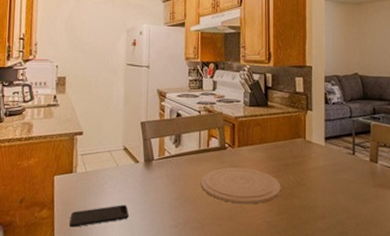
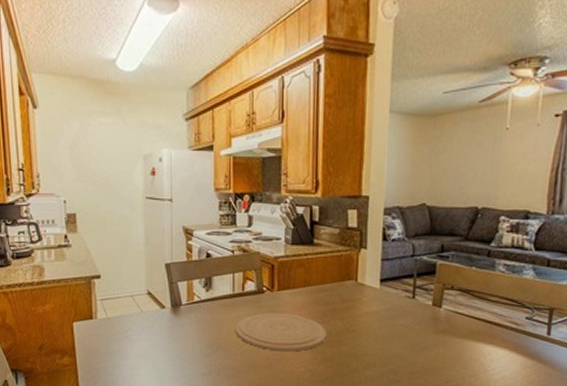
smartphone: present [69,205,129,228] -> none [93,352,157,375]

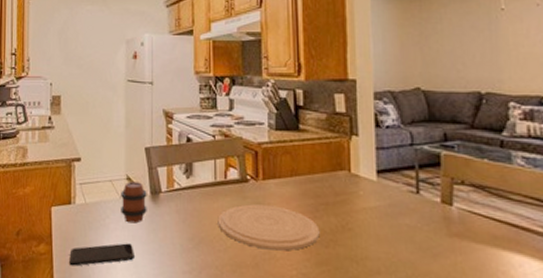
smartphone: none [93,352,157,375] -> present [69,243,134,266]
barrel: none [142,296,168,334] -> present [121,181,147,224]

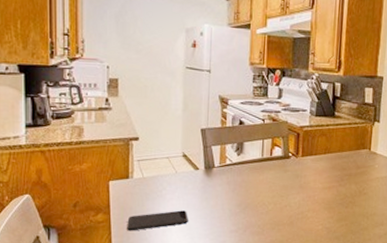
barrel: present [121,181,147,224] -> none [177,158,202,194]
plate: present [218,204,320,251] -> none [262,176,343,211]

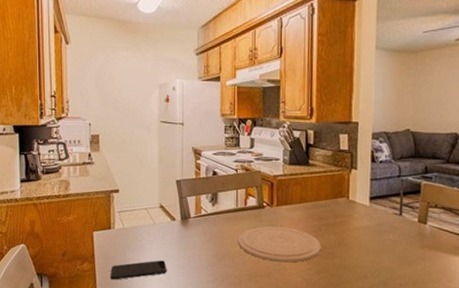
plate: none [262,176,343,211] -> present [238,226,321,263]

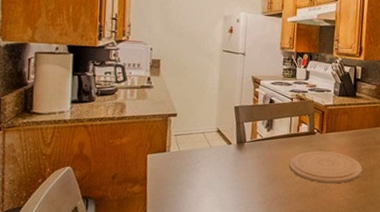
smartphone: present [110,260,167,280] -> none [162,182,220,202]

